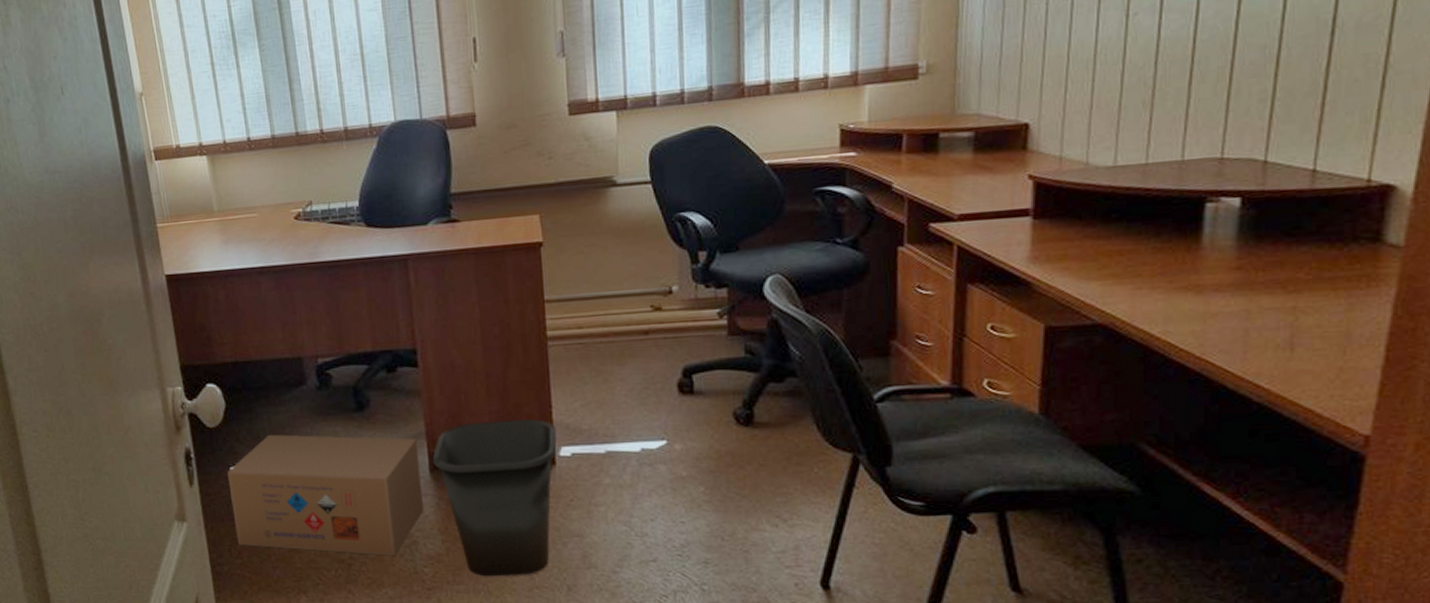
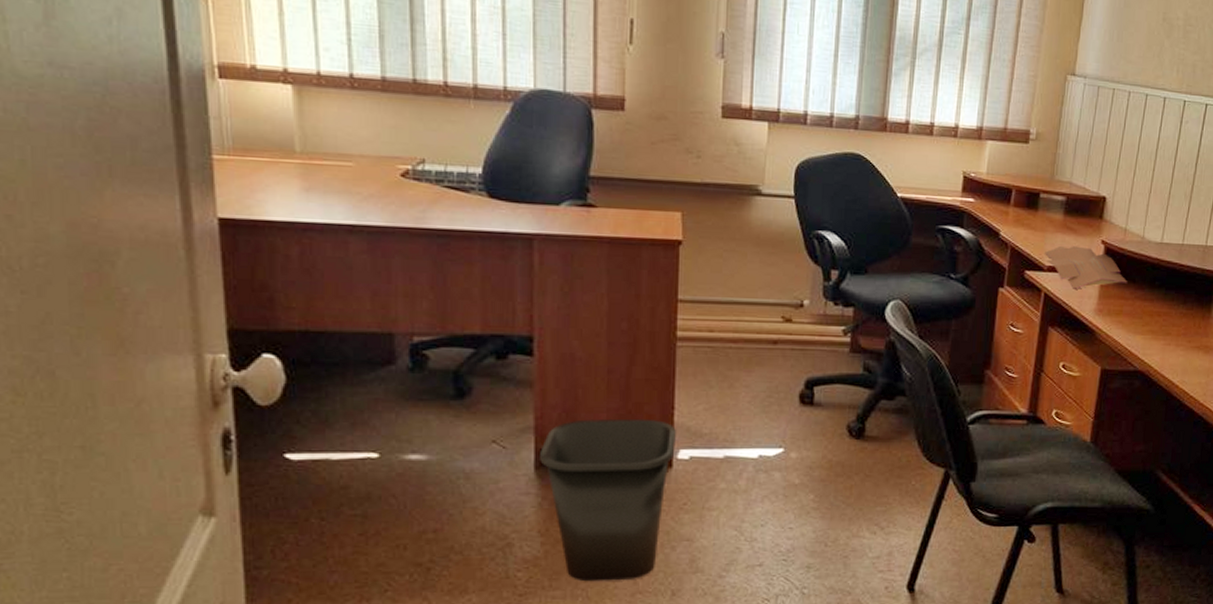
cardboard box: present [227,434,424,556] -> none [279,418,524,559]
papers: none [953,186,1071,237] -> present [1045,246,1128,289]

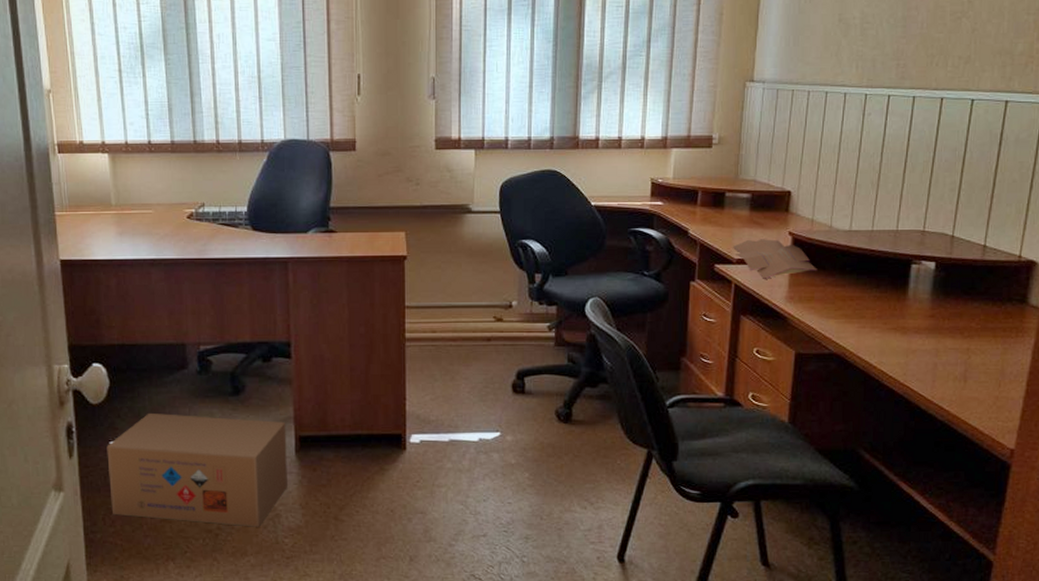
cardboard box: none [279,418,524,559] -> present [107,412,287,527]
waste bin: present [540,418,677,580] -> none [299,408,409,546]

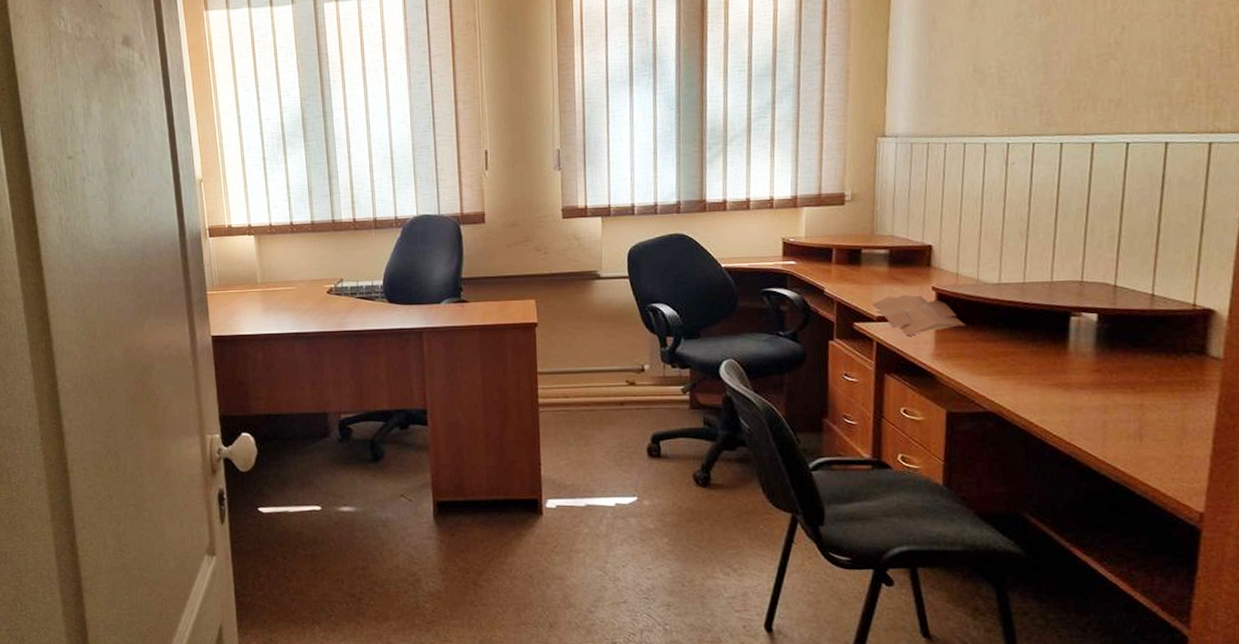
cardboard box: present [107,412,287,527] -> none [255,479,427,592]

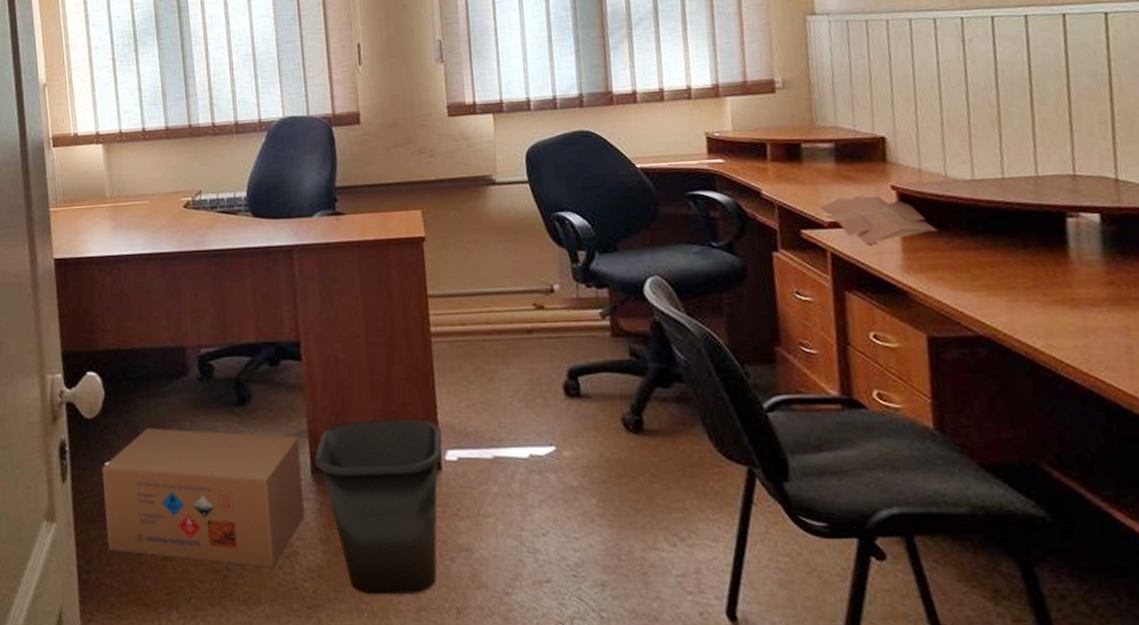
cardboard box: none [255,479,427,592] -> present [102,427,304,567]
waste bin: none [437,474,545,612] -> present [315,418,443,594]

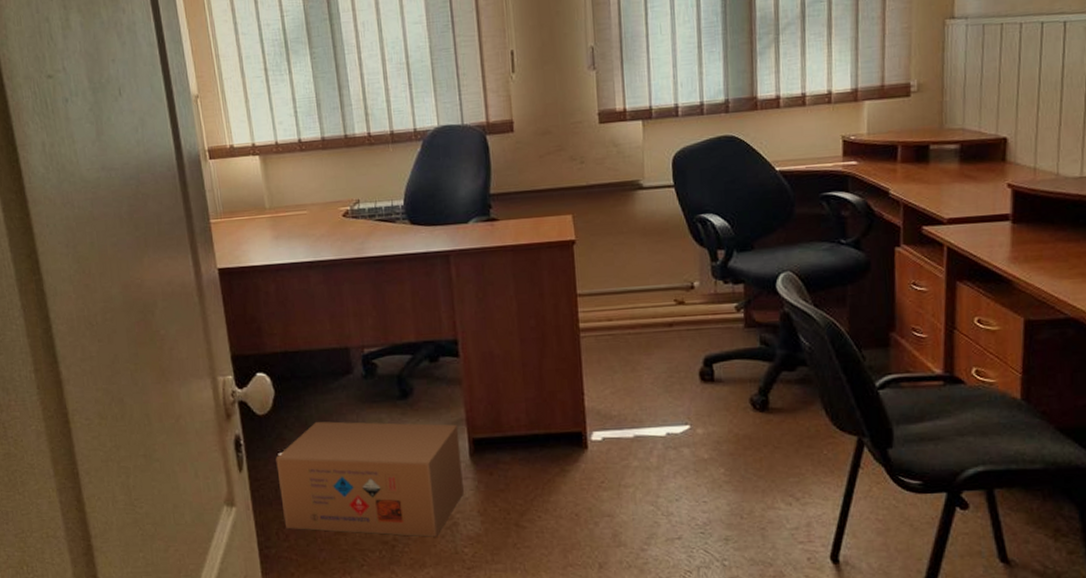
waste bin: present [315,418,443,594] -> none [473,405,590,555]
papers: present [821,195,938,245] -> none [942,193,1045,239]

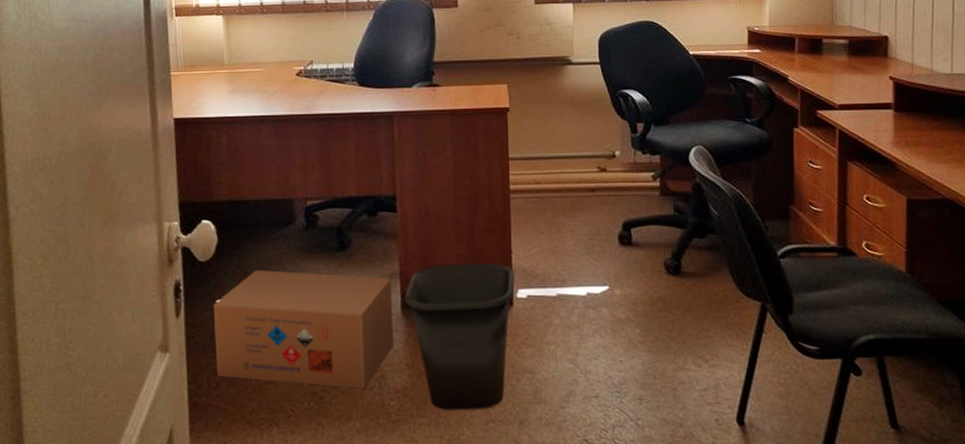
waste bin: none [473,405,590,555] -> present [405,262,516,409]

